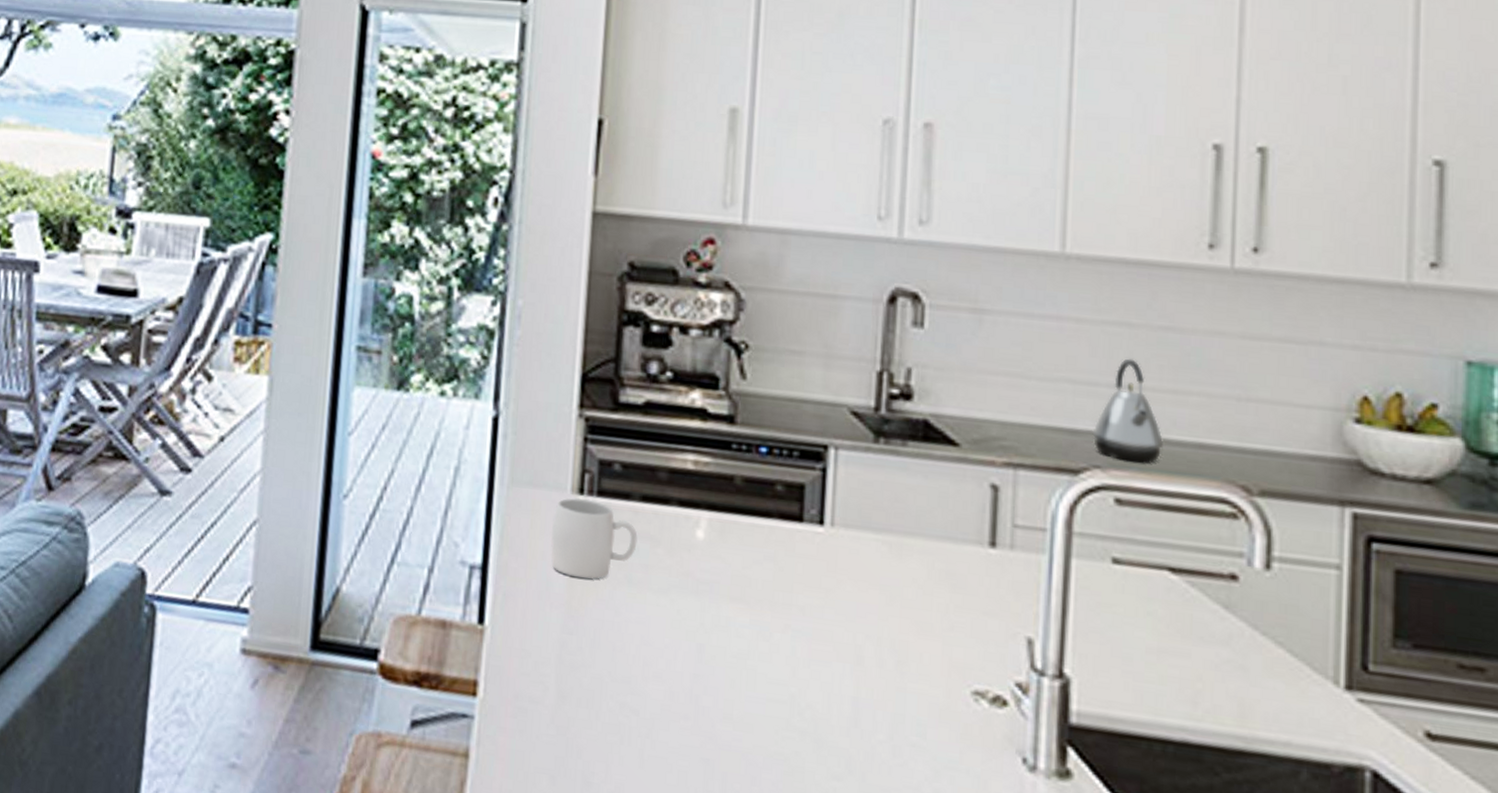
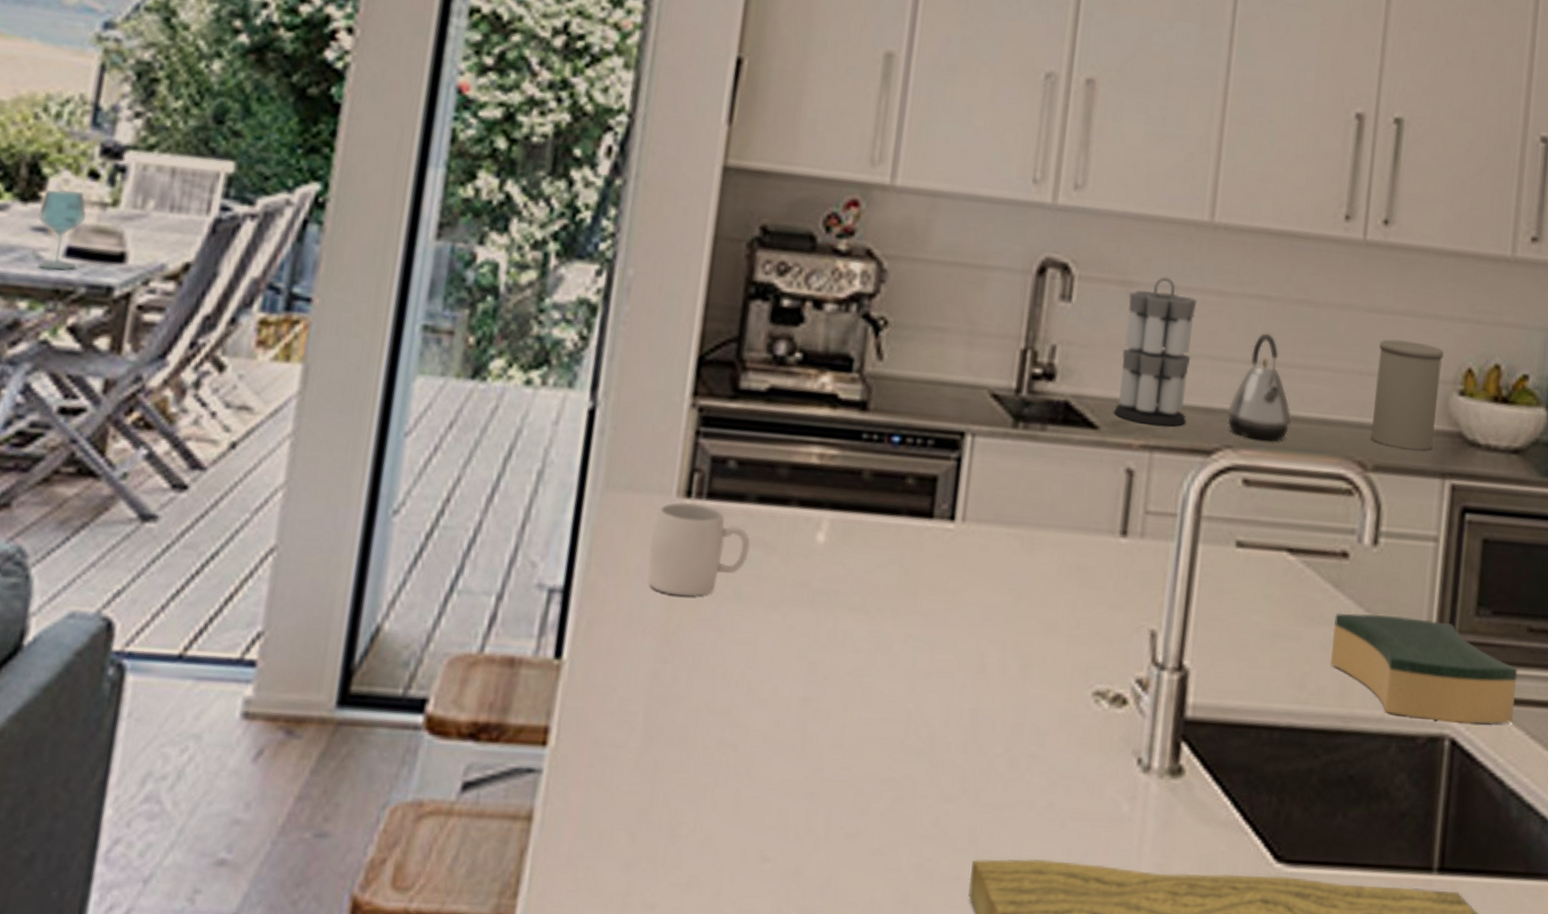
wine glass: none [77,242,109,303] -> present [37,189,86,271]
spice rack: none [974,305,1053,447] -> present [1114,277,1197,427]
sponge: none [1225,634,1449,761] -> present [1331,612,1518,724]
canister: none [1254,365,1333,479] -> present [1370,339,1444,452]

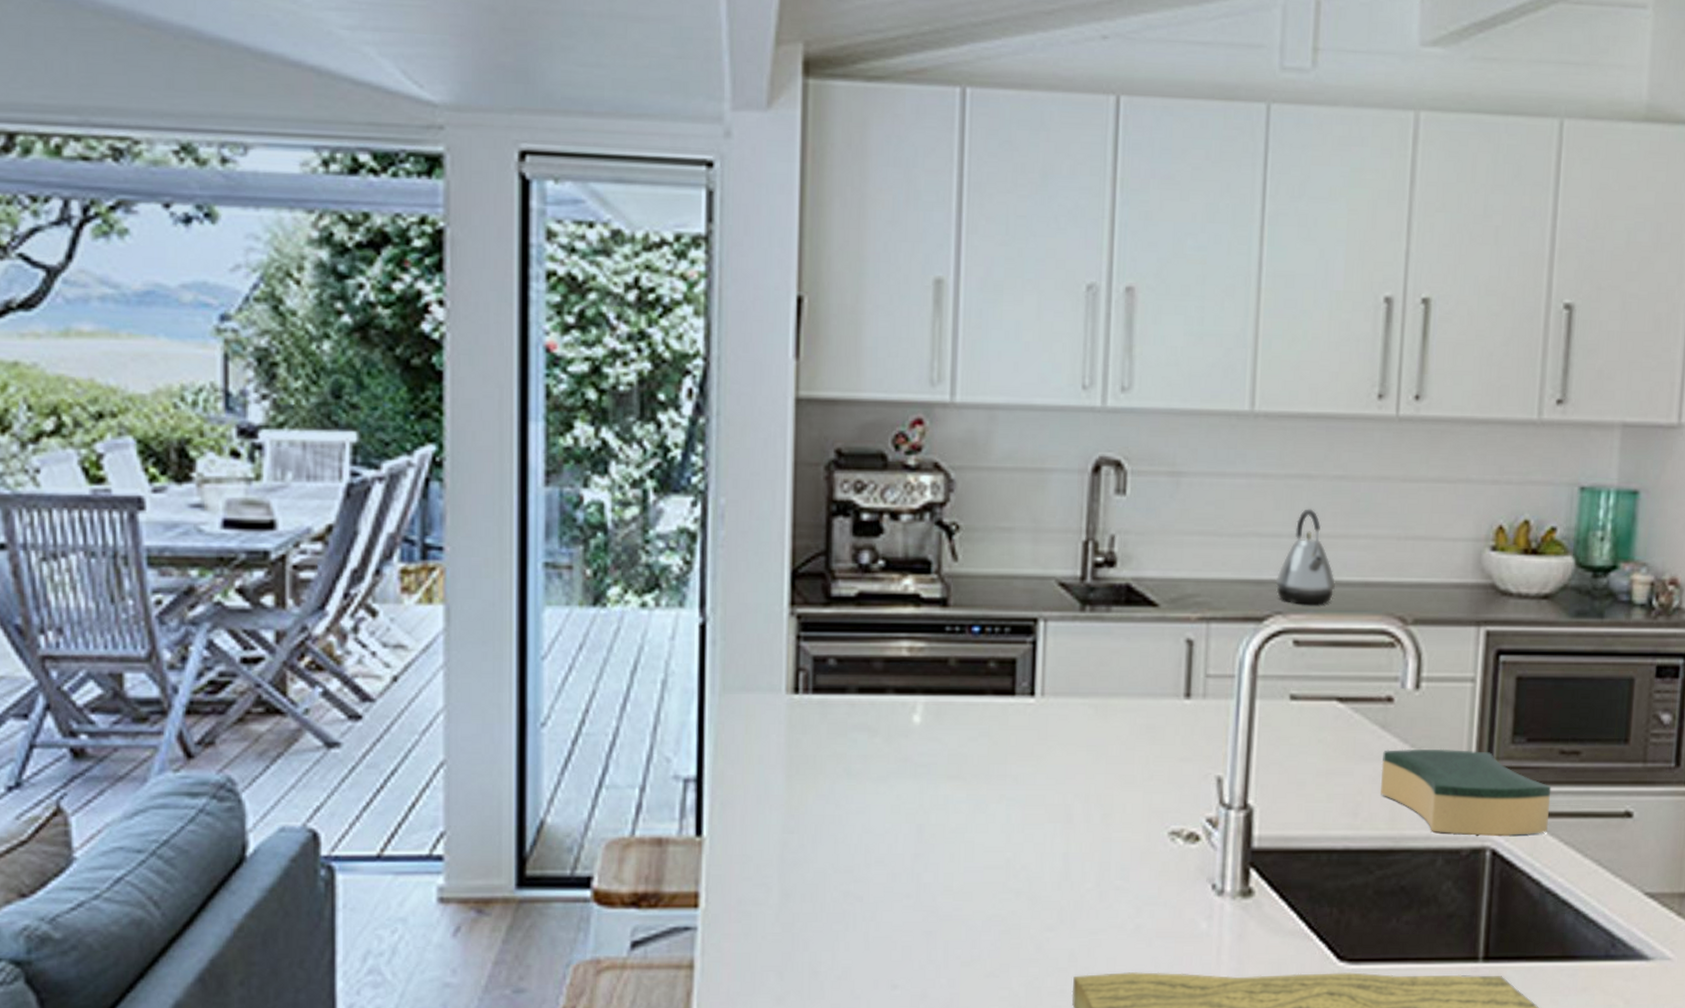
wine glass: present [37,189,86,271] -> none [193,469,234,541]
mug: present [647,502,750,597] -> none [768,698,855,777]
spice rack: present [1114,277,1197,427] -> none [1172,465,1243,600]
canister: present [1370,339,1444,452] -> none [1409,505,1476,604]

